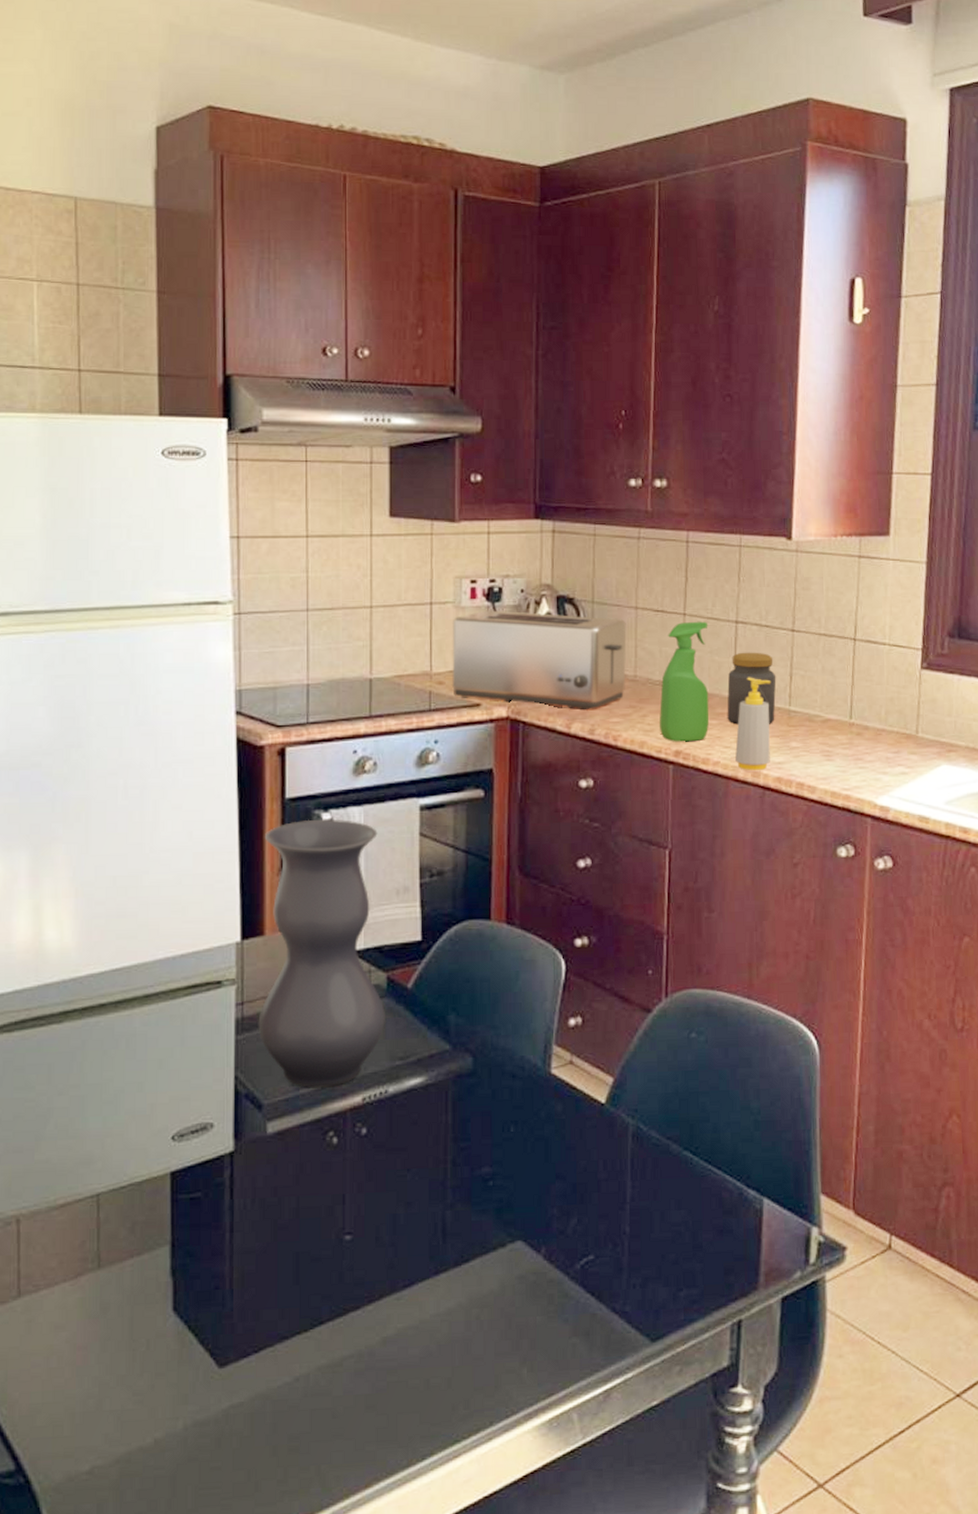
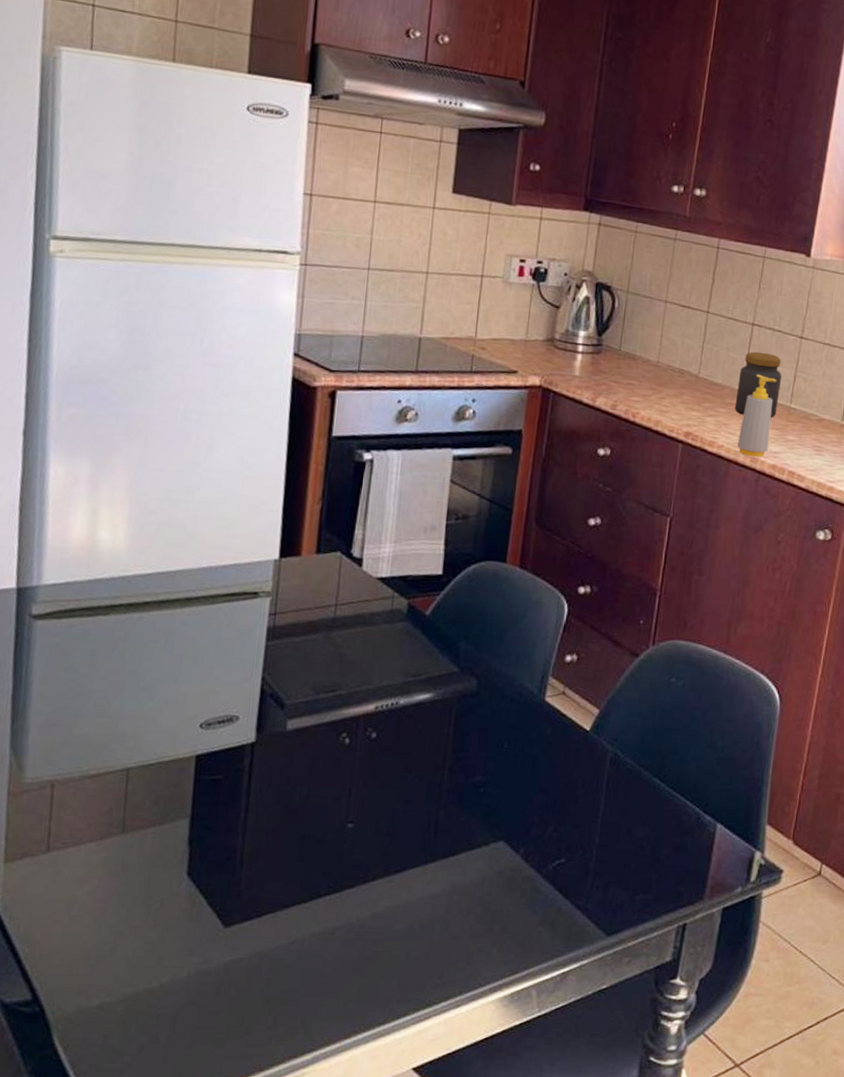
vase: present [258,818,385,1088] -> none [287,457,413,695]
toaster: present [452,610,627,709] -> none [493,288,655,388]
spray bottle: present [659,621,709,742] -> none [674,319,728,426]

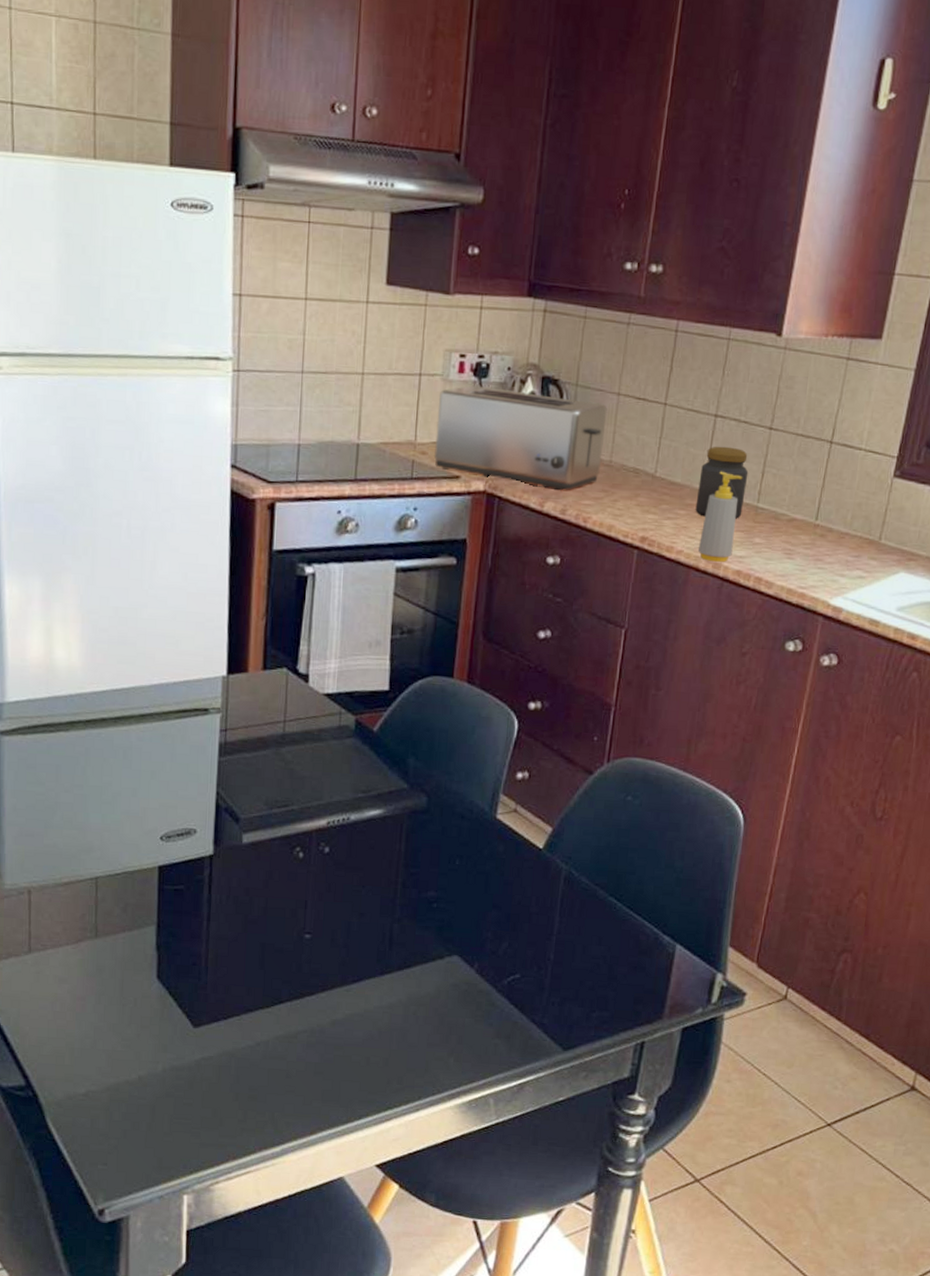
toaster: none [493,288,655,388] -> present [434,385,607,490]

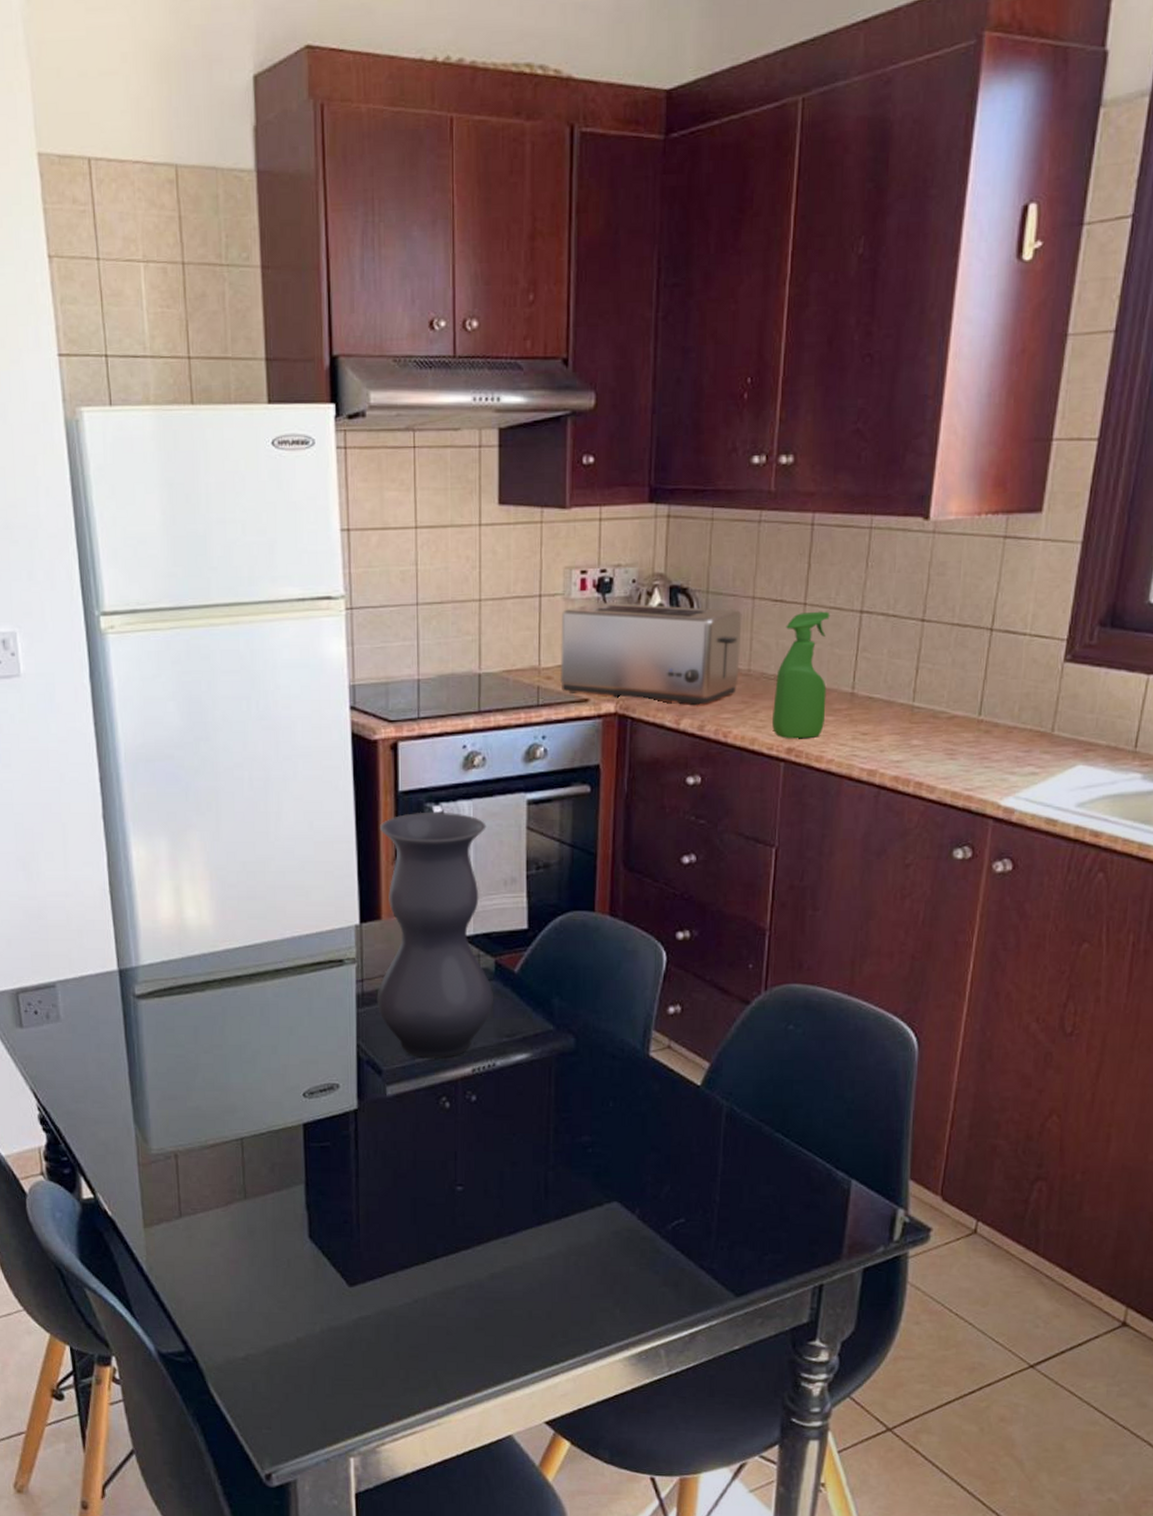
vase: none [238,571,356,810] -> present [377,811,493,1059]
spray bottle: none [629,411,688,530] -> present [772,611,830,739]
jar: present [695,446,749,519] -> none [844,644,901,721]
soap bottle: present [697,471,743,563] -> none [850,671,895,770]

